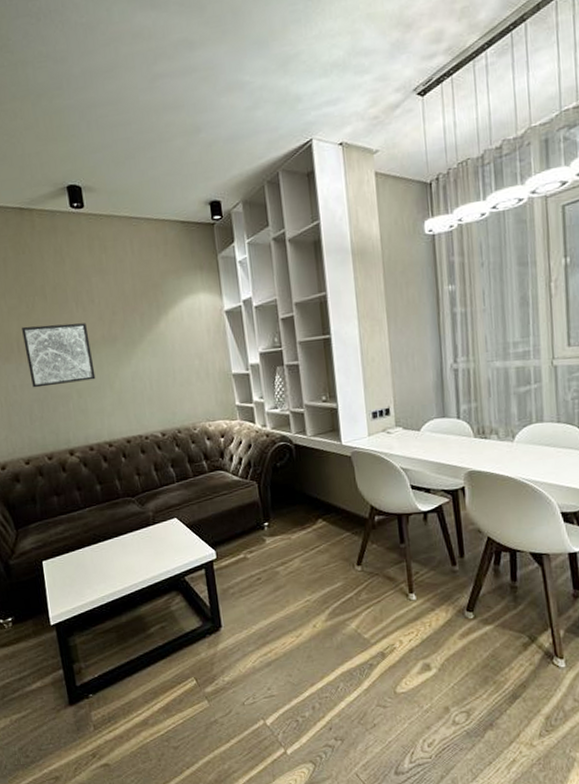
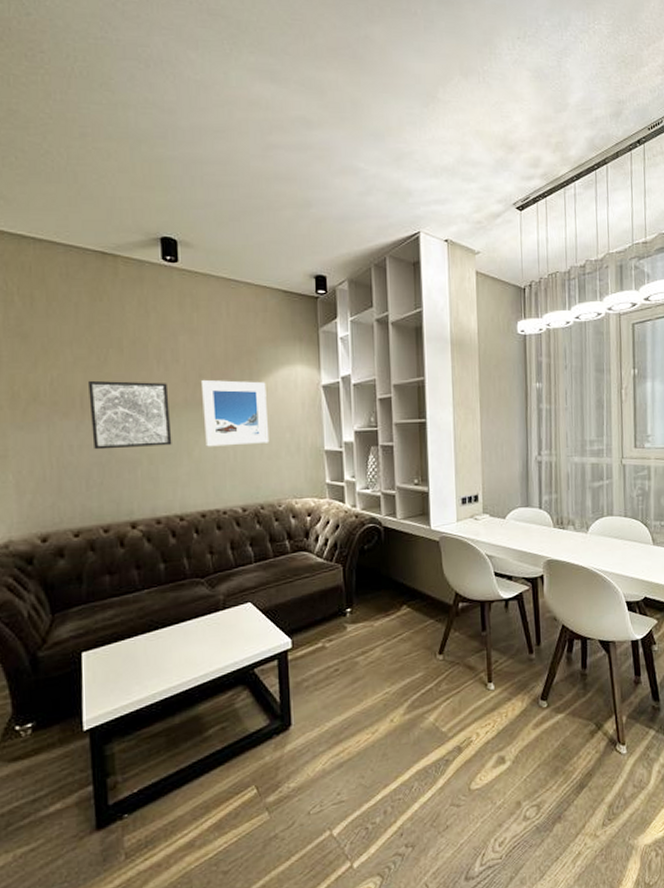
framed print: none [114,313,181,379] -> present [200,379,270,447]

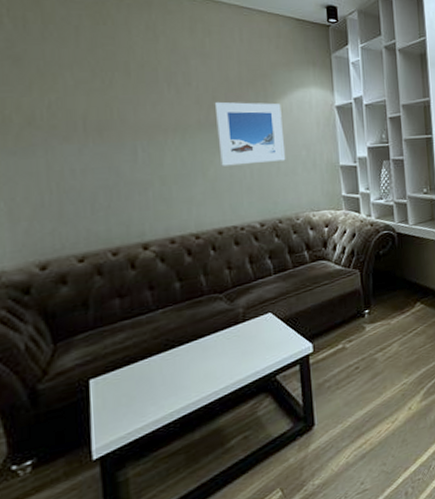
wall art: present [88,380,172,450] -> none [92,103,186,173]

